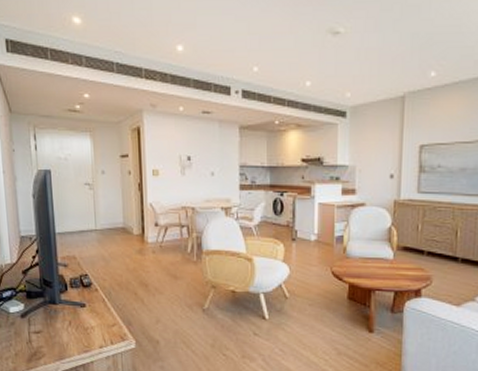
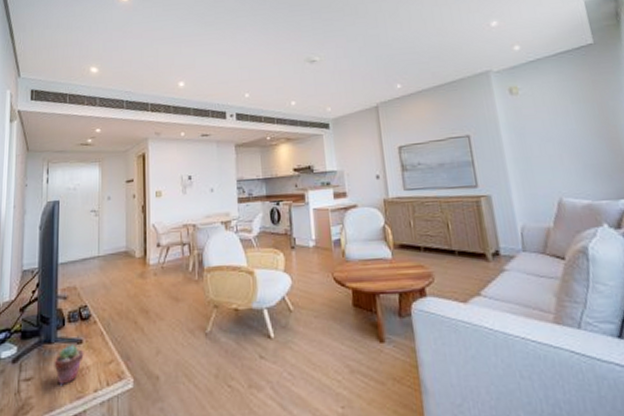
potted succulent: none [60,307,88,340] -> present [54,344,84,386]

